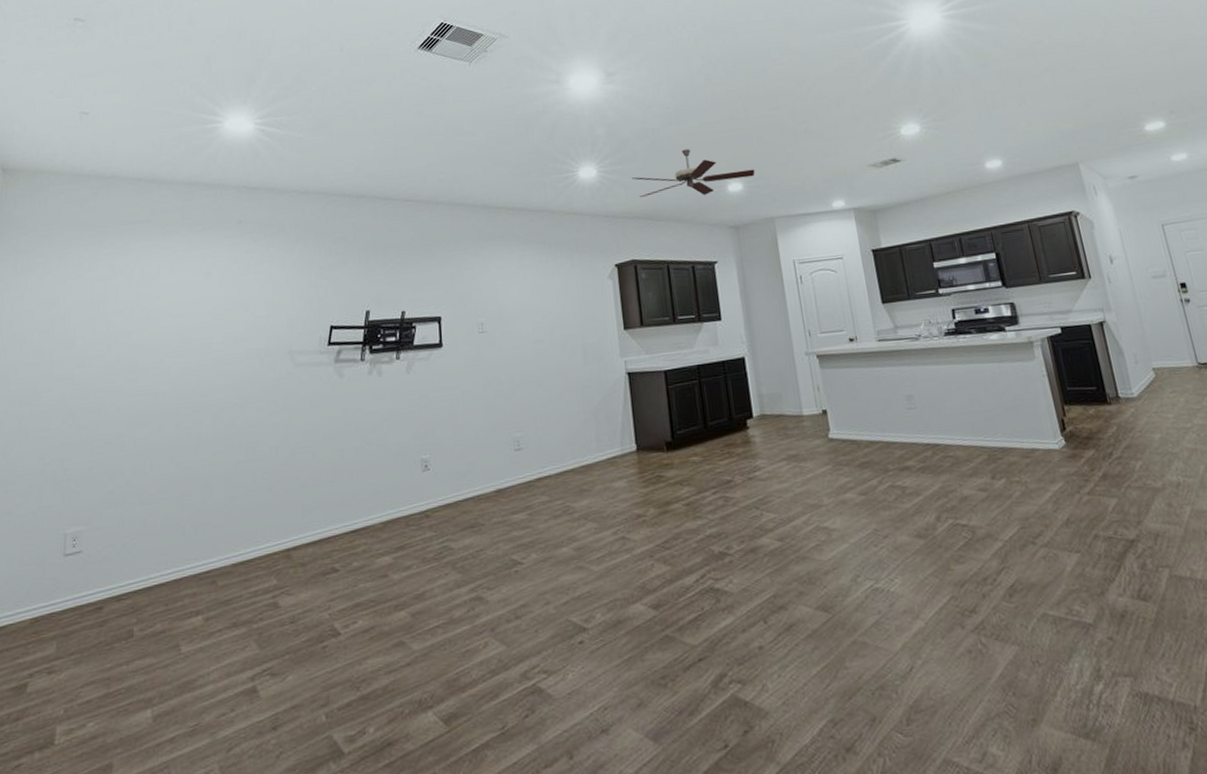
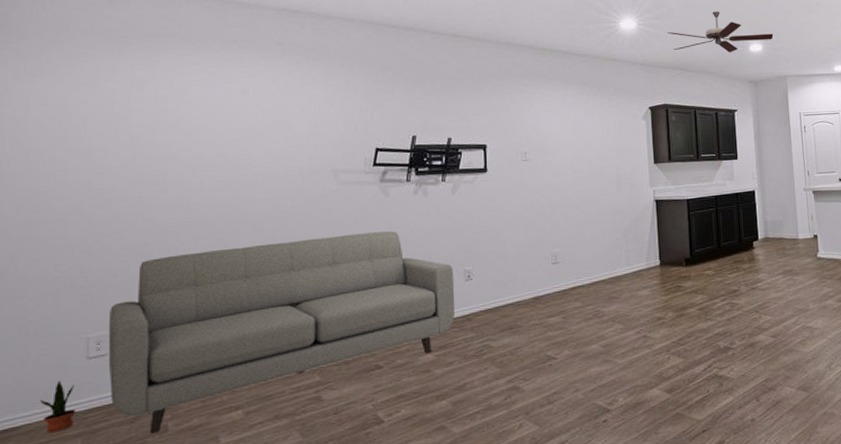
potted plant: none [22,578,52,634] -> present [39,380,75,433]
sofa: none [82,416,413,639] -> present [108,231,456,434]

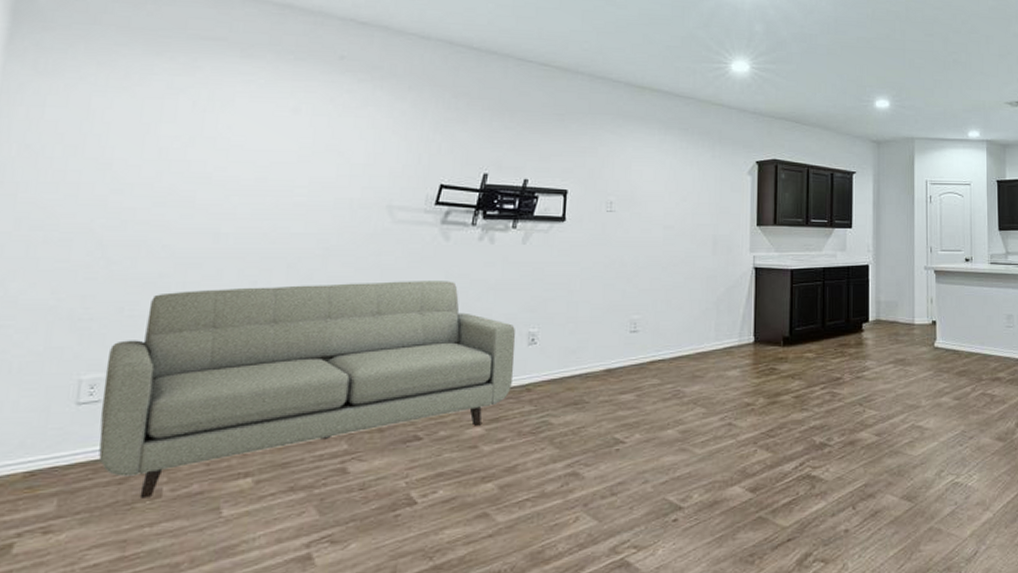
potted plant: present [39,380,75,433] -> none [13,427,57,489]
ceiling fan: present [667,11,774,52] -> none [783,59,903,107]

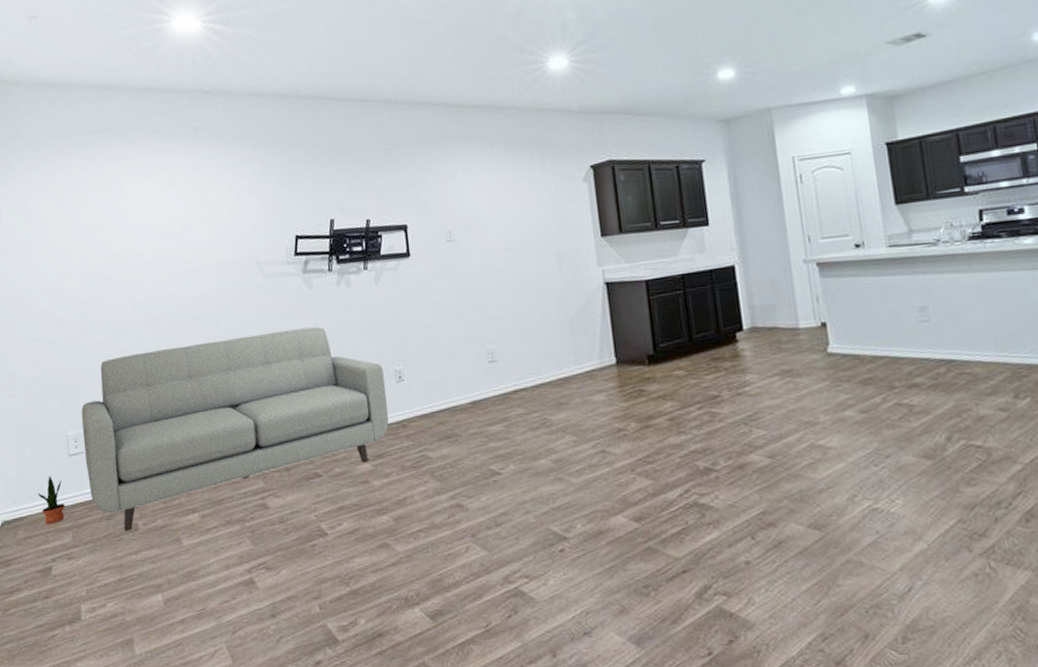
potted plant: none [13,427,57,489] -> present [37,475,65,524]

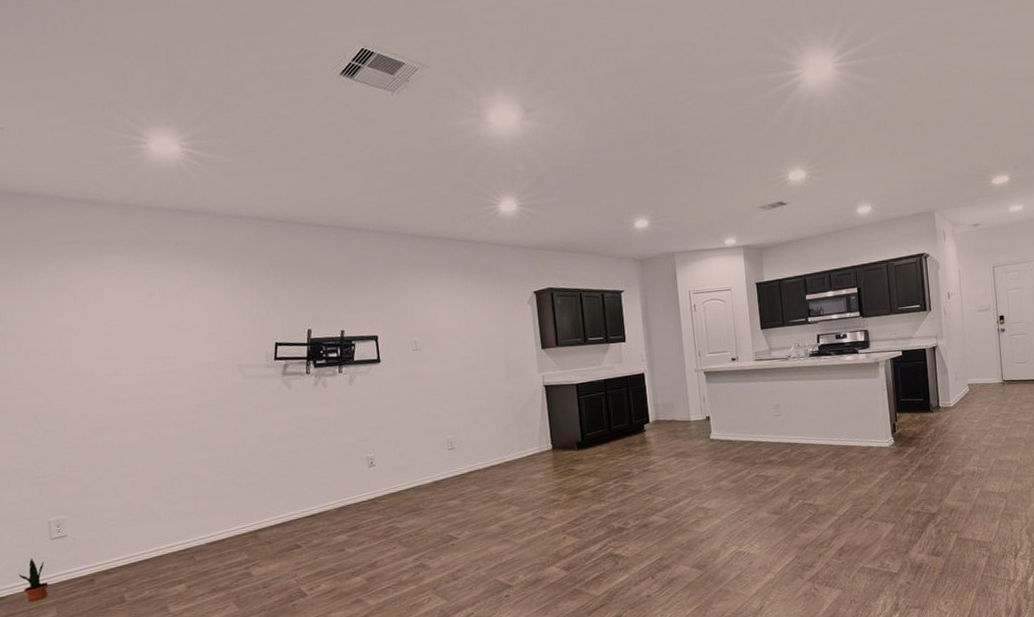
sofa: present [81,327,389,531] -> none [63,421,362,604]

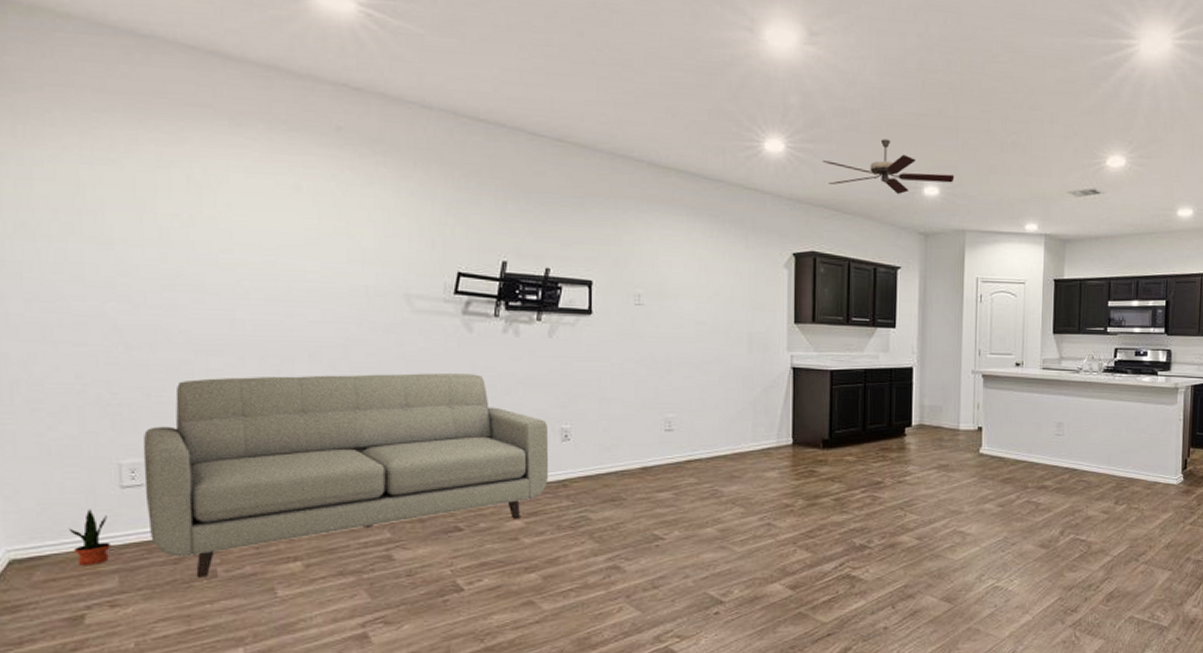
sofa: none [63,421,362,604] -> present [142,373,549,578]
ceiling fan: none [548,186,660,231] -> present [822,139,955,194]

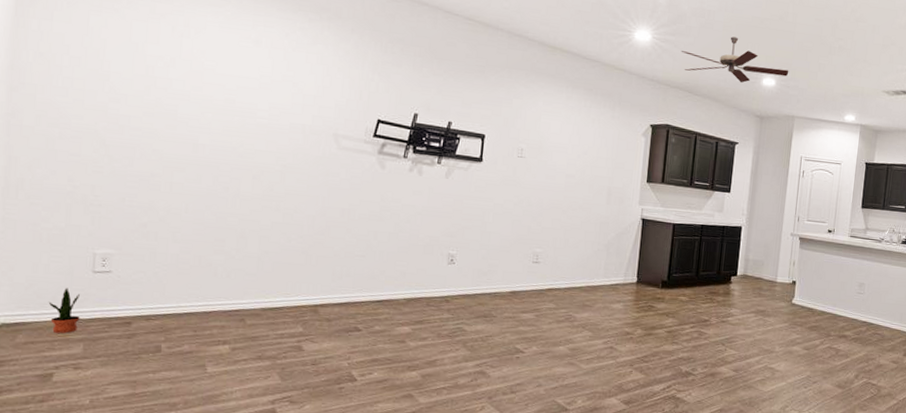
sofa: present [142,373,549,578] -> none [111,189,438,351]

